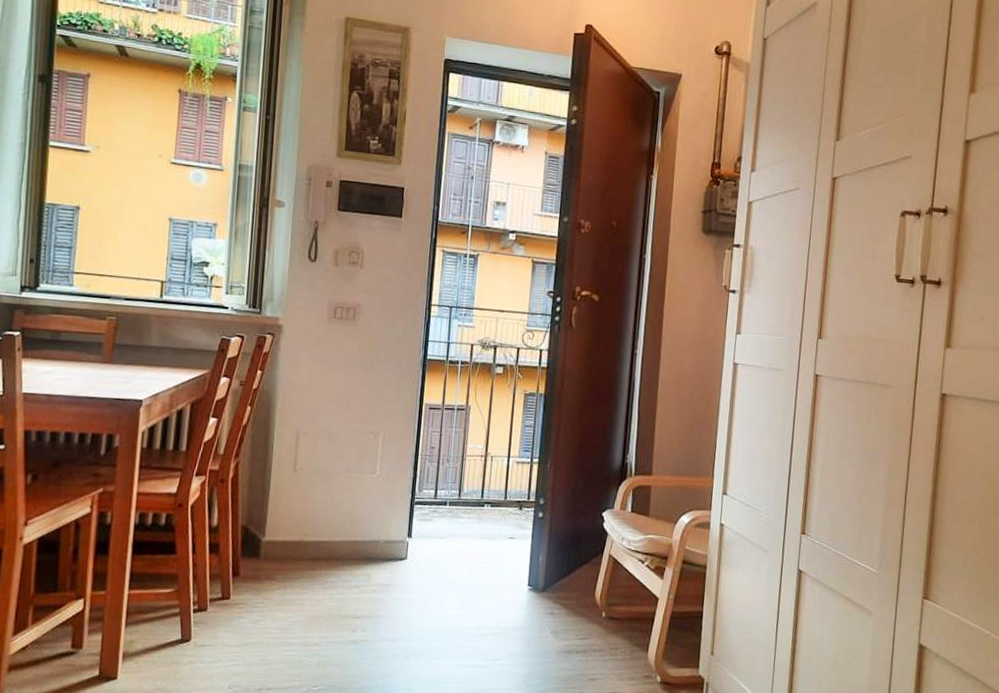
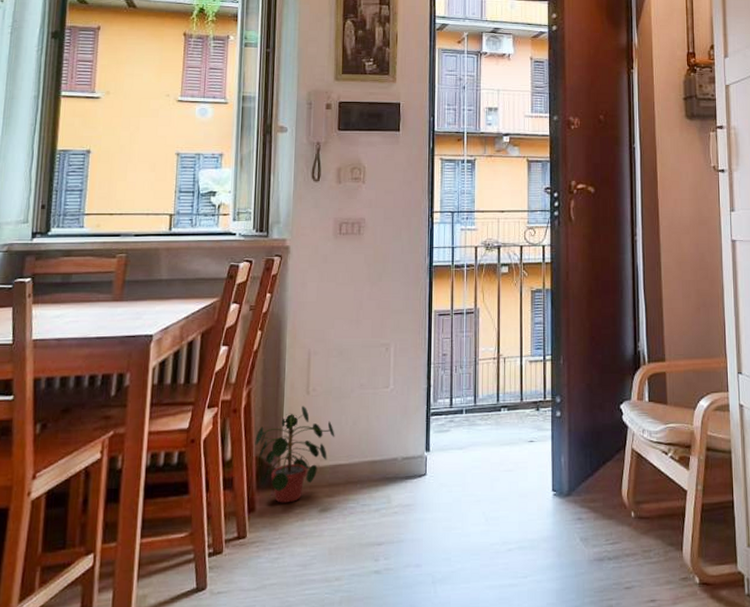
potted plant: none [241,482,320,572] -> present [255,405,335,503]

